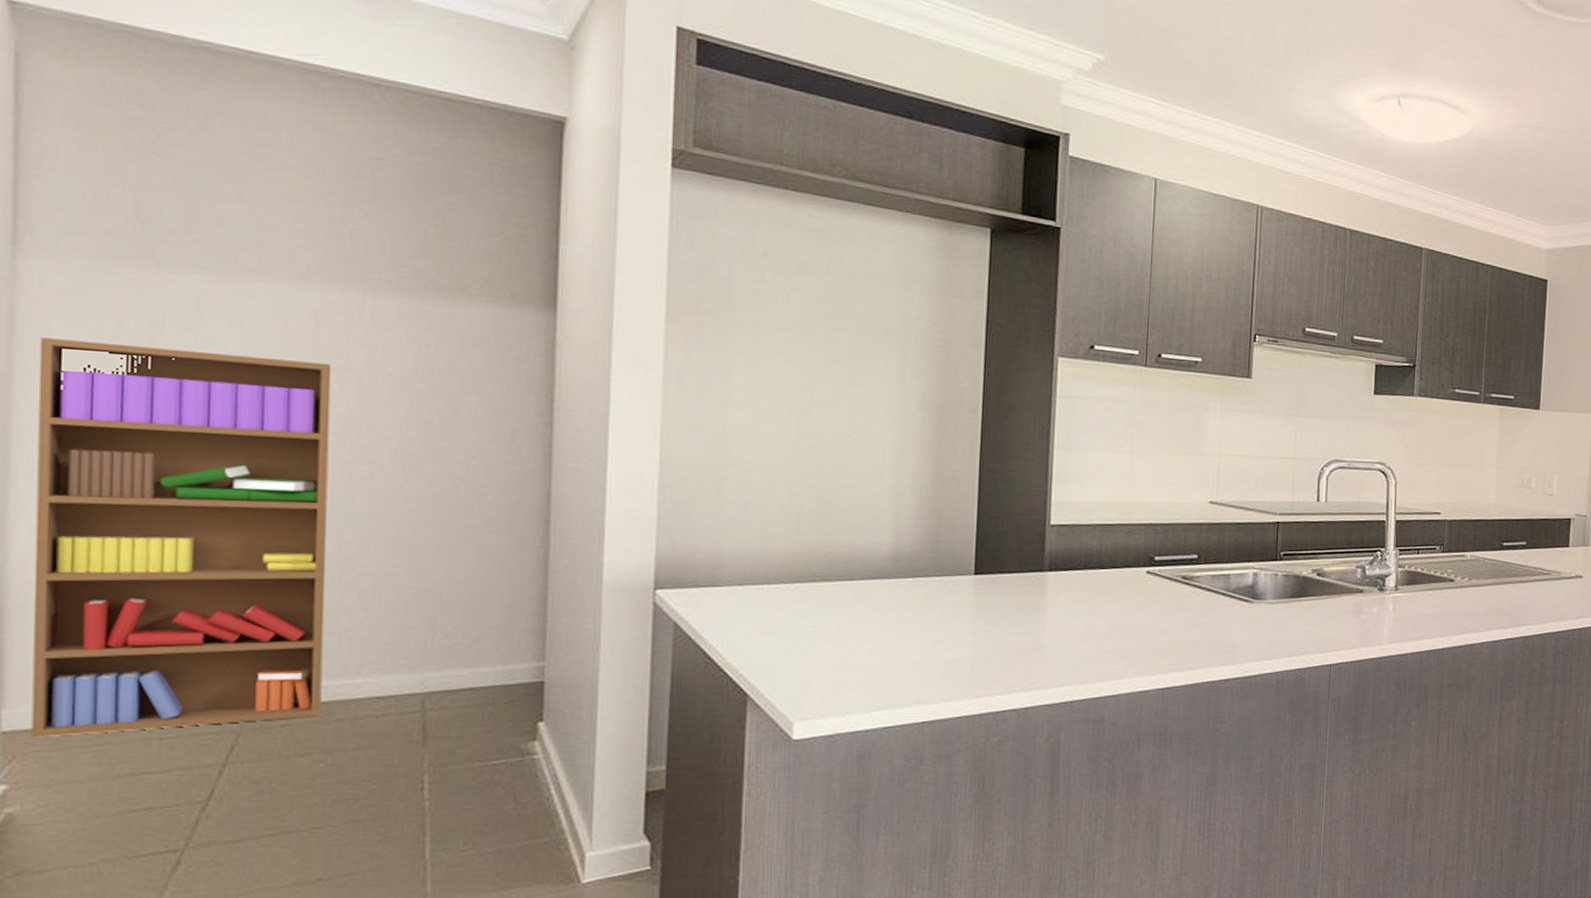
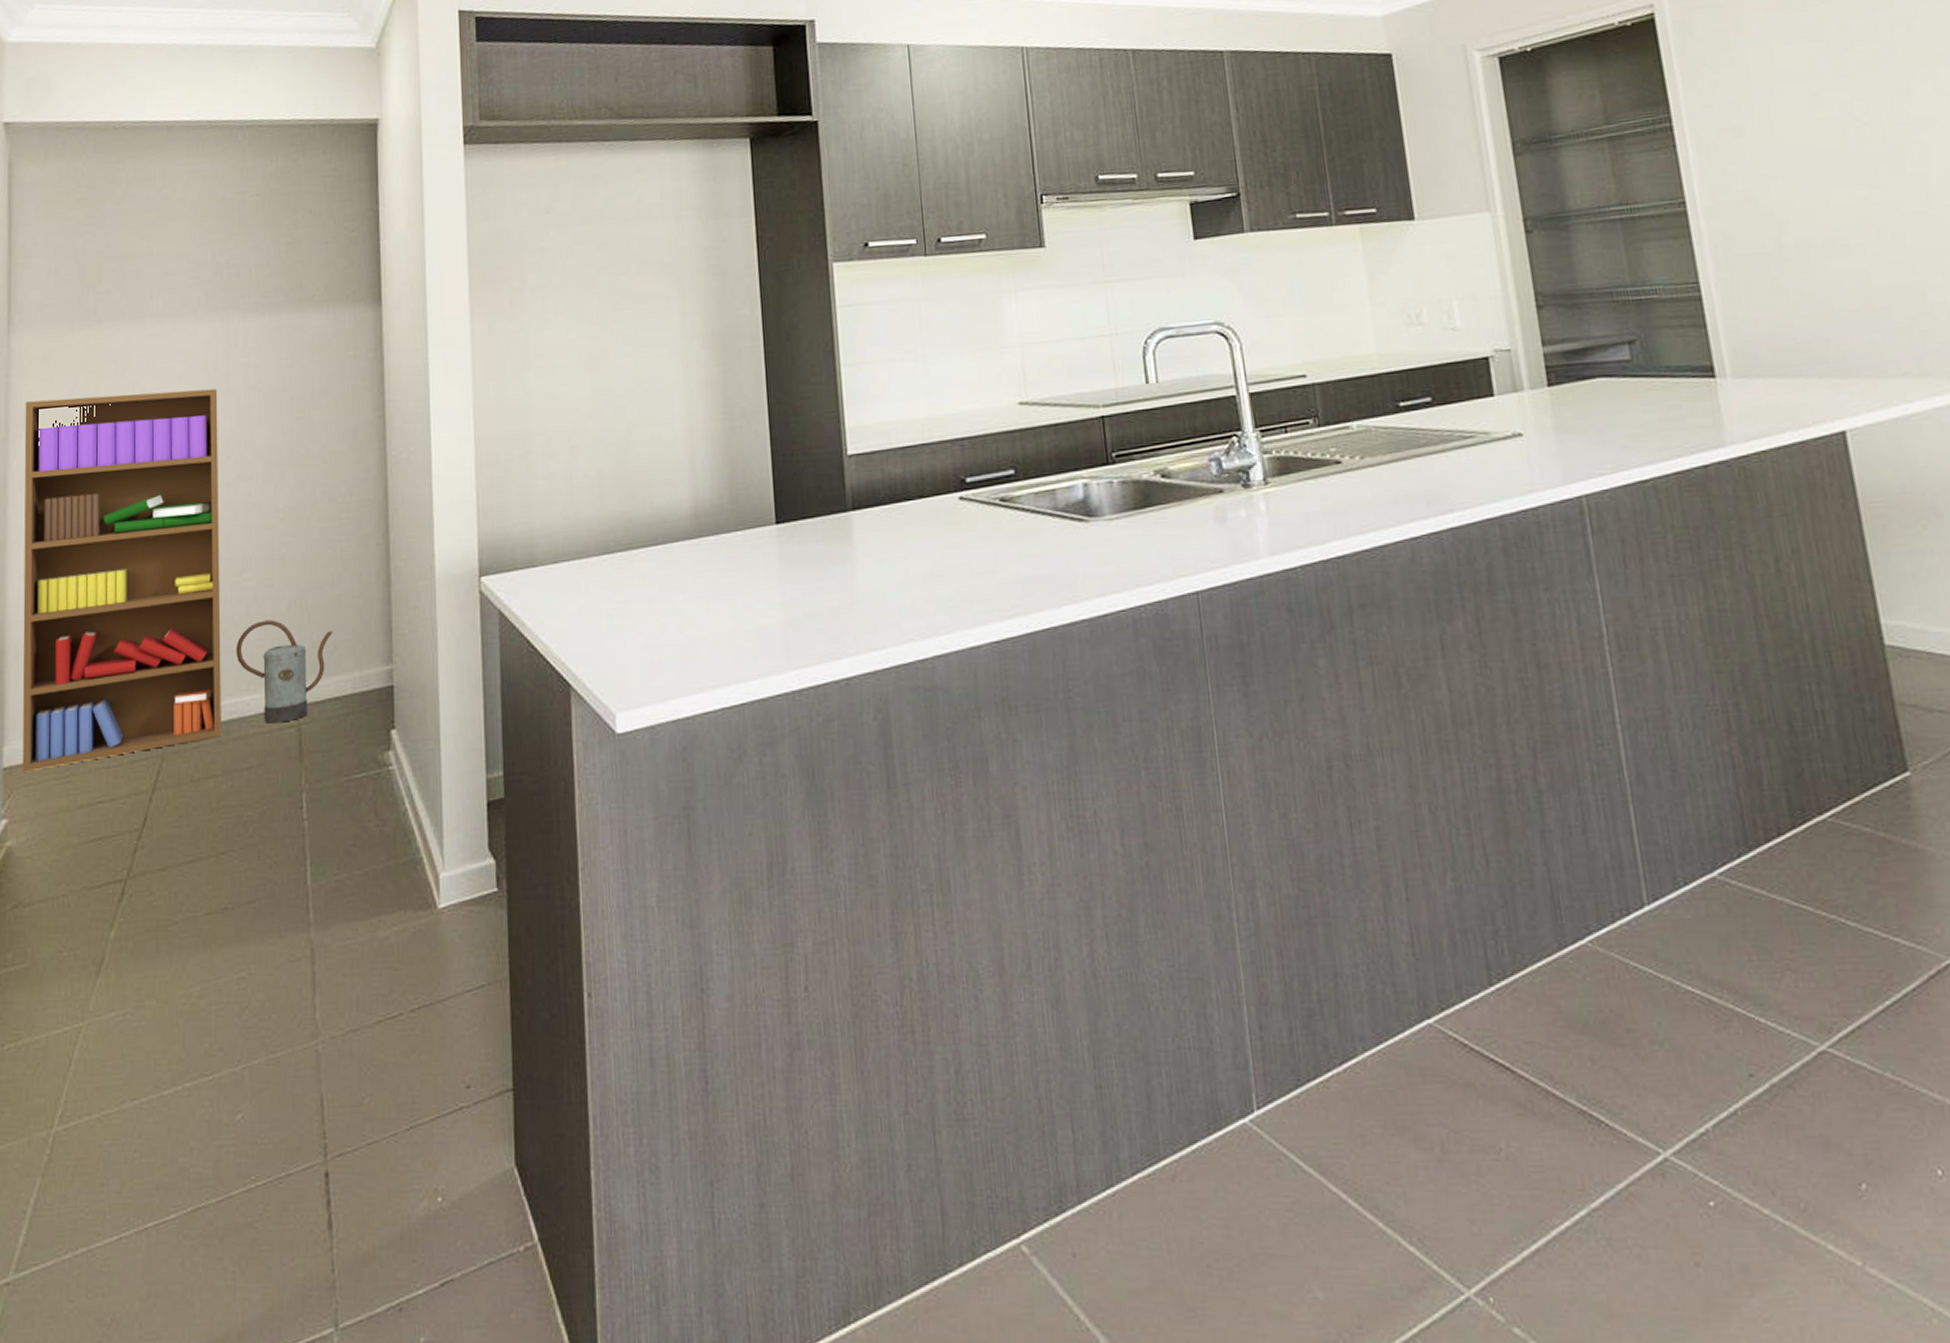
watering can: none [344,607,473,708] -> present [236,620,333,724]

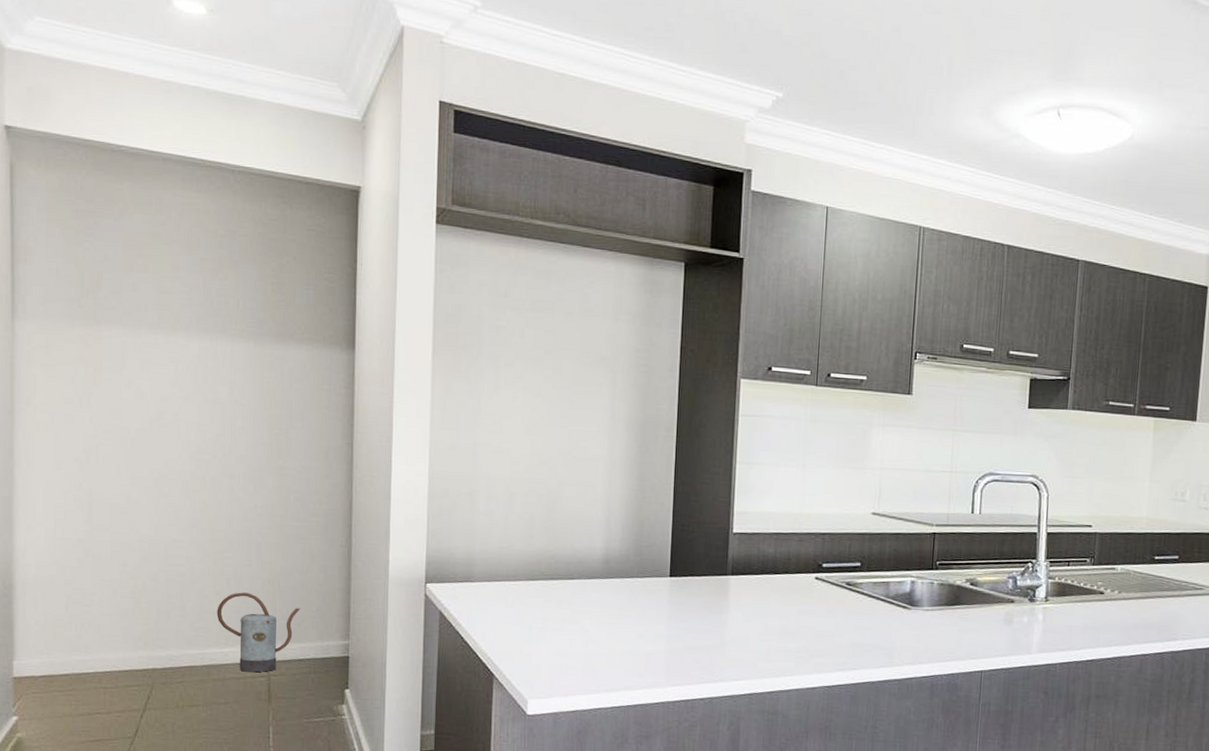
bookshelf: present [22,388,221,772] -> none [29,382,206,683]

